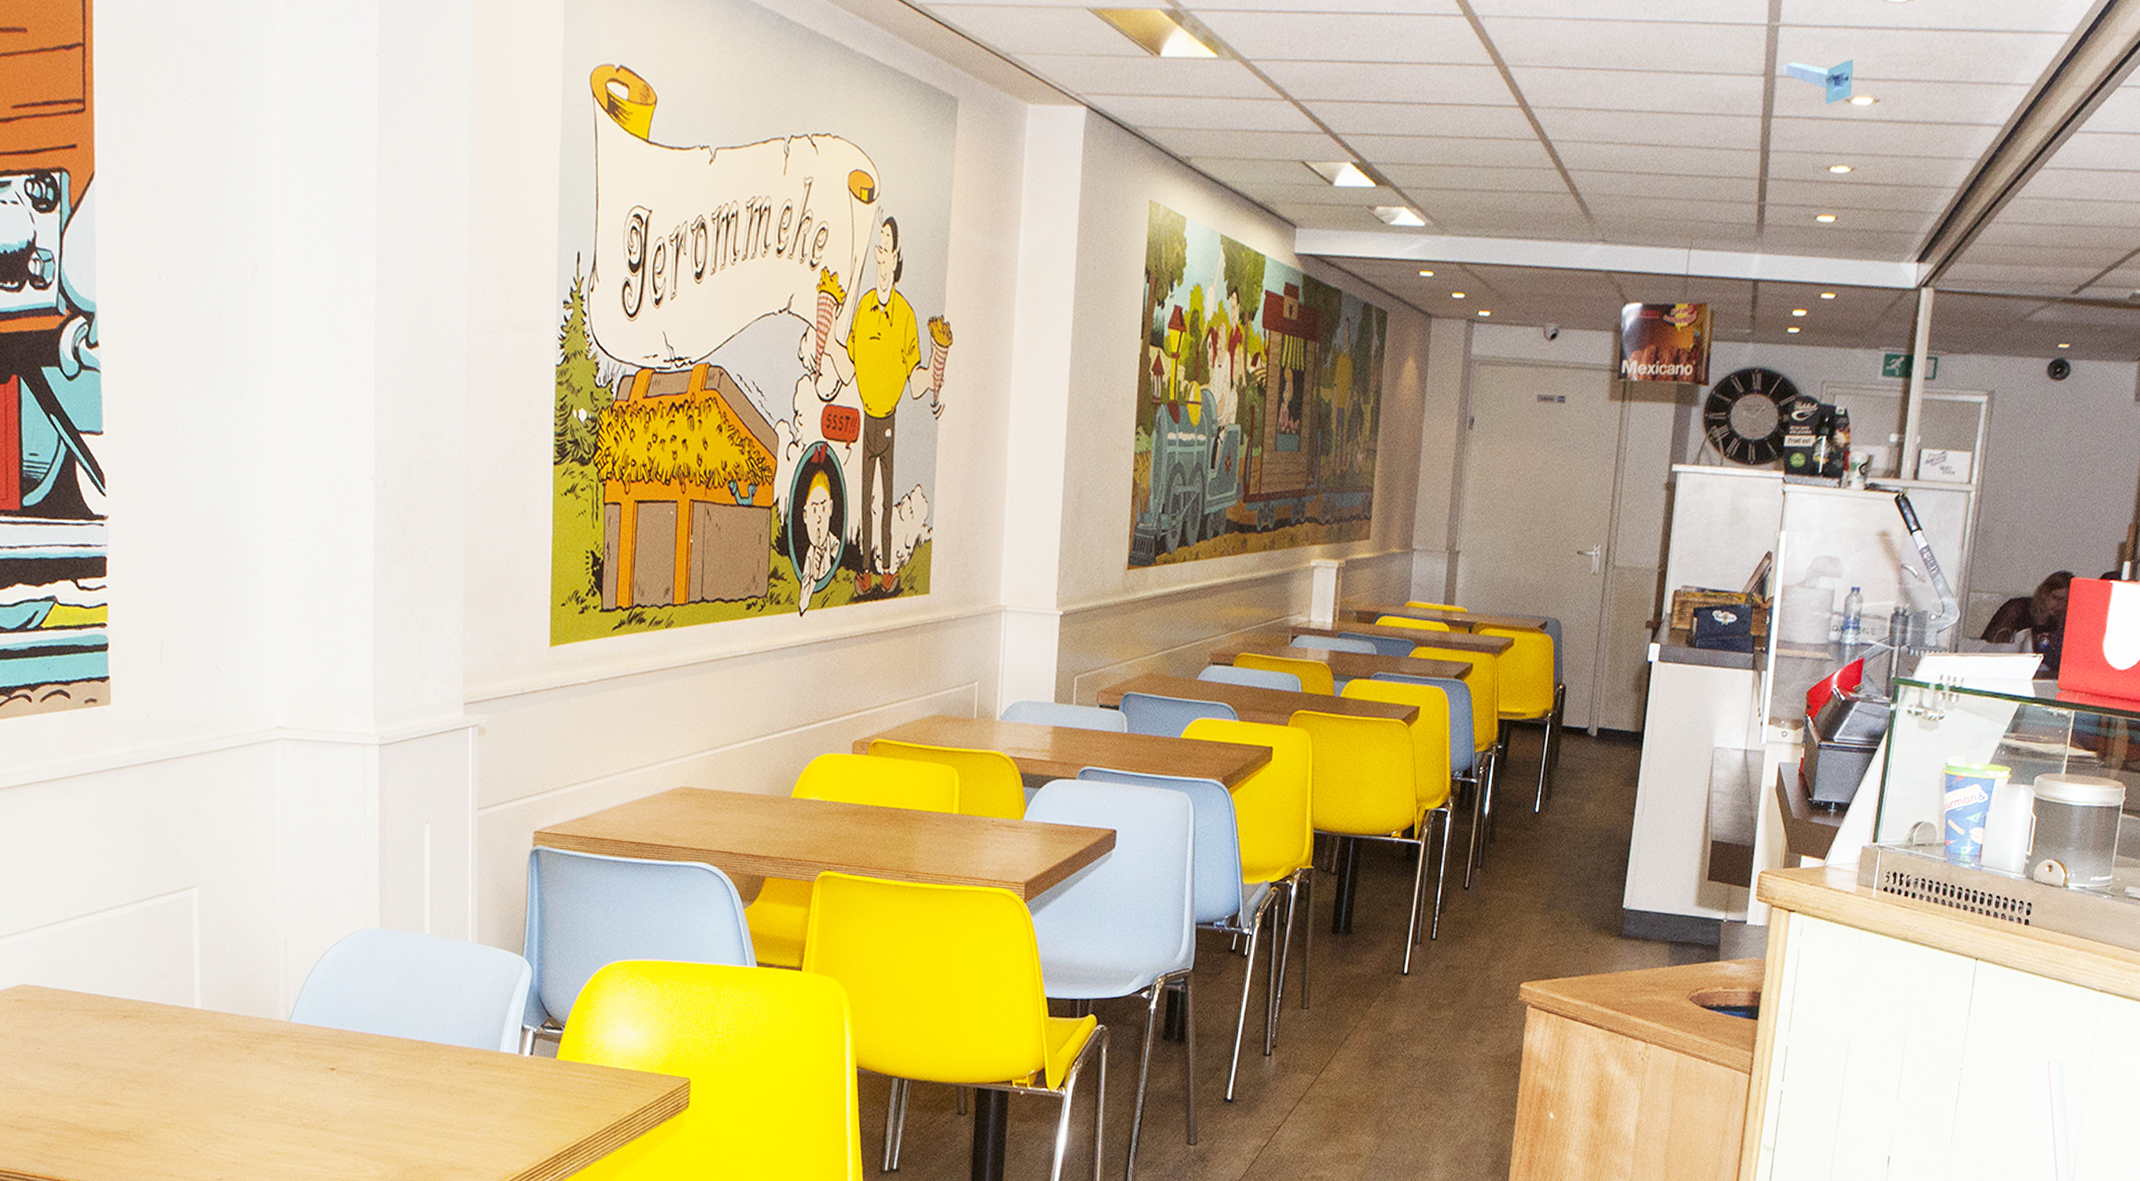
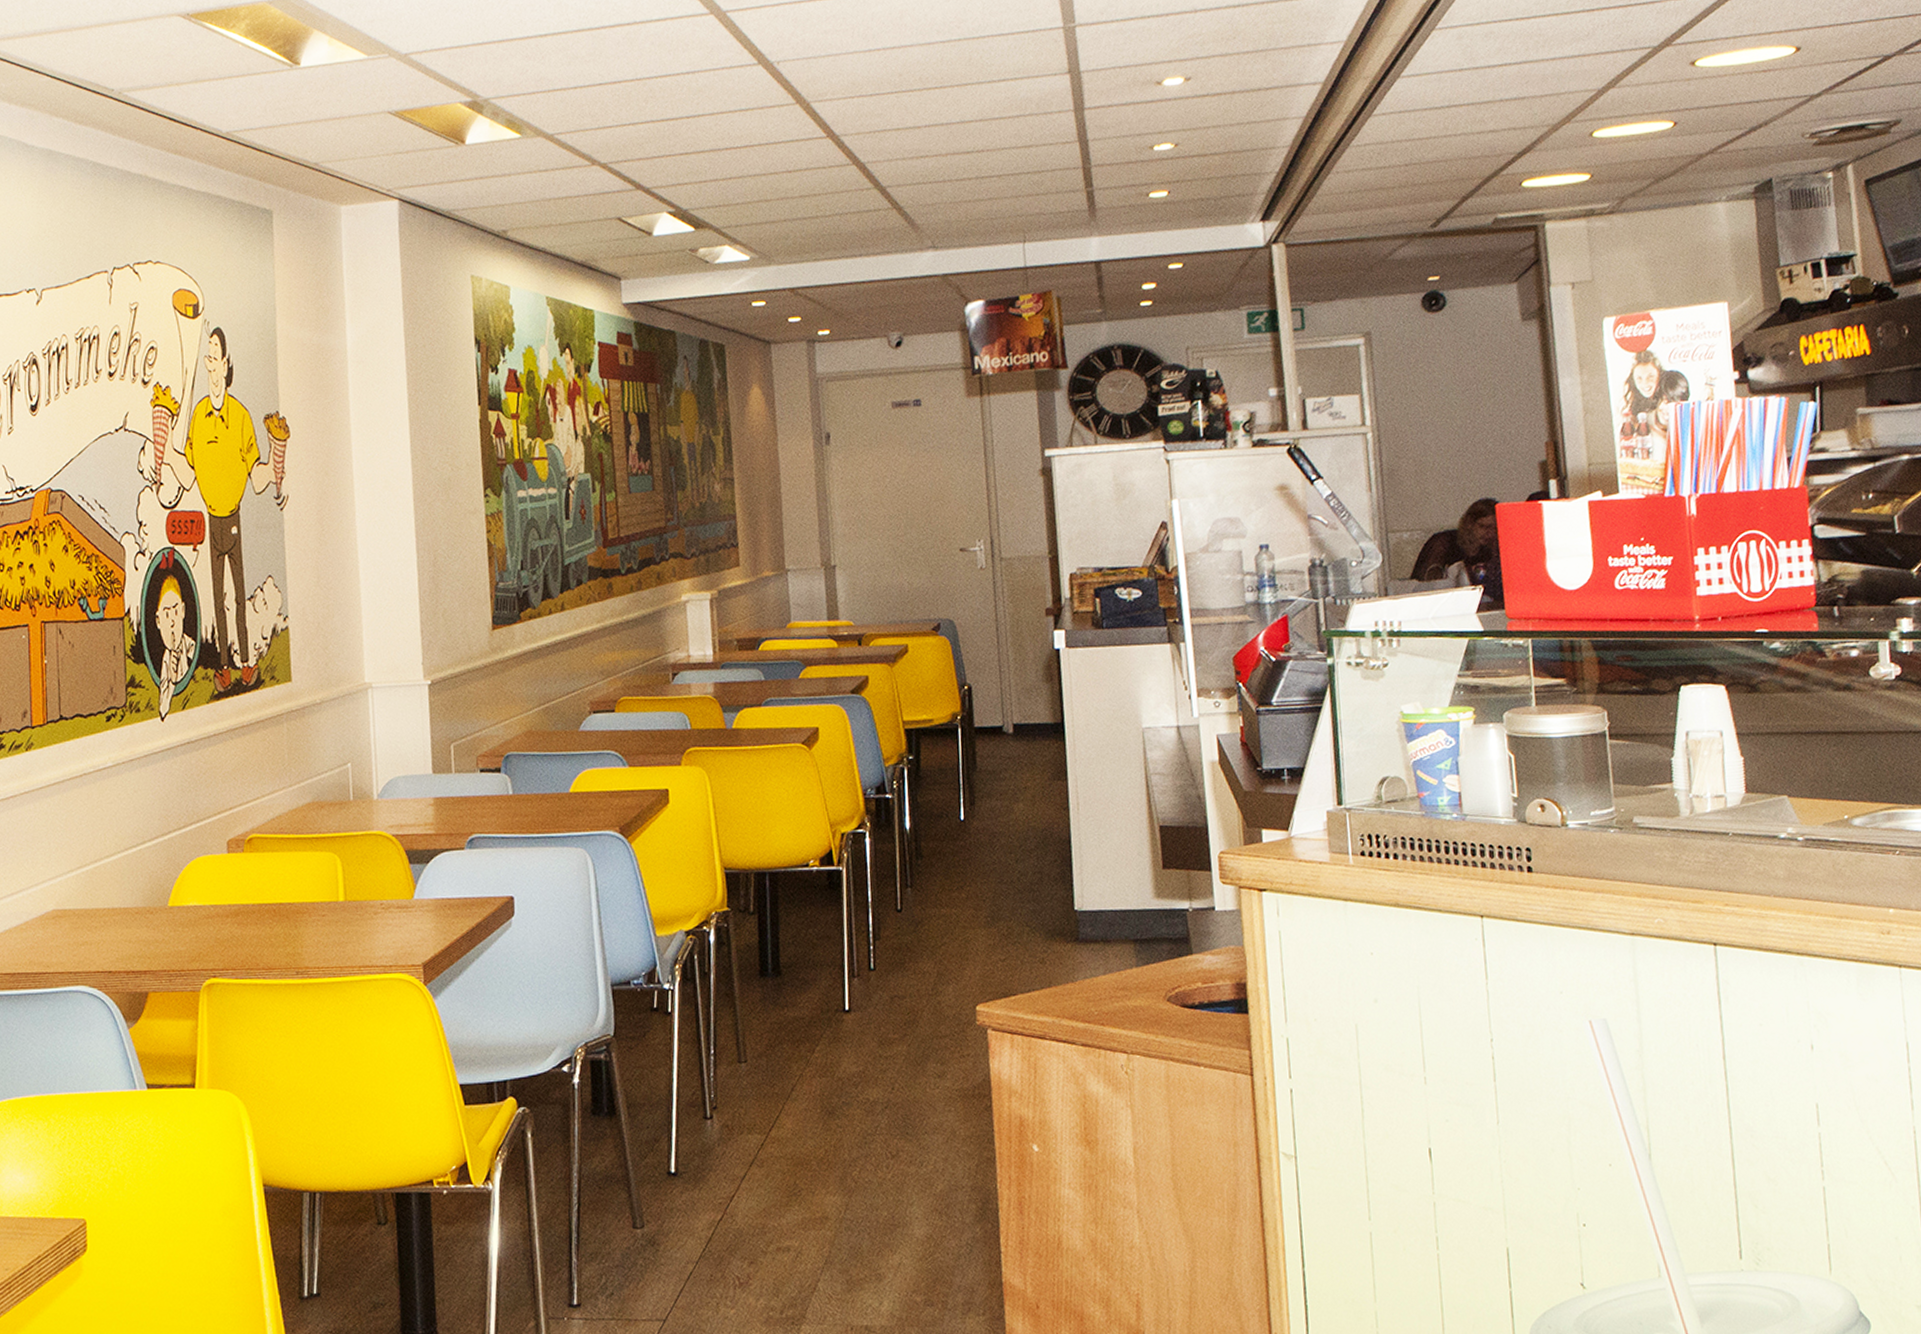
security camera: present [1782,59,1854,105] -> none [1086,45,1161,90]

